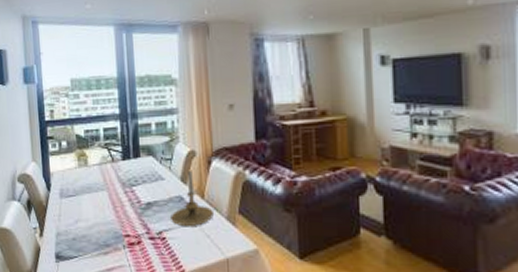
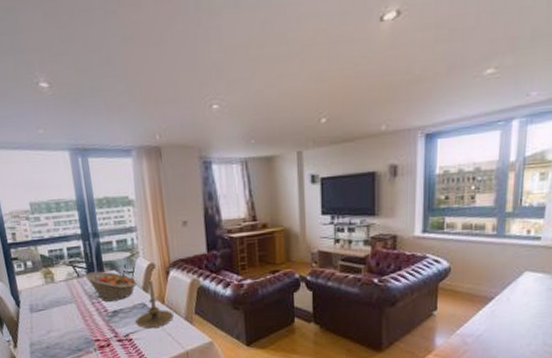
fruit basket: none [120,156,176,191] -> present [86,271,138,302]

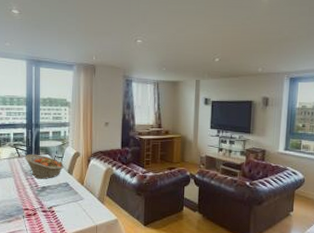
candle holder: present [135,281,174,328] -> none [59,166,90,203]

